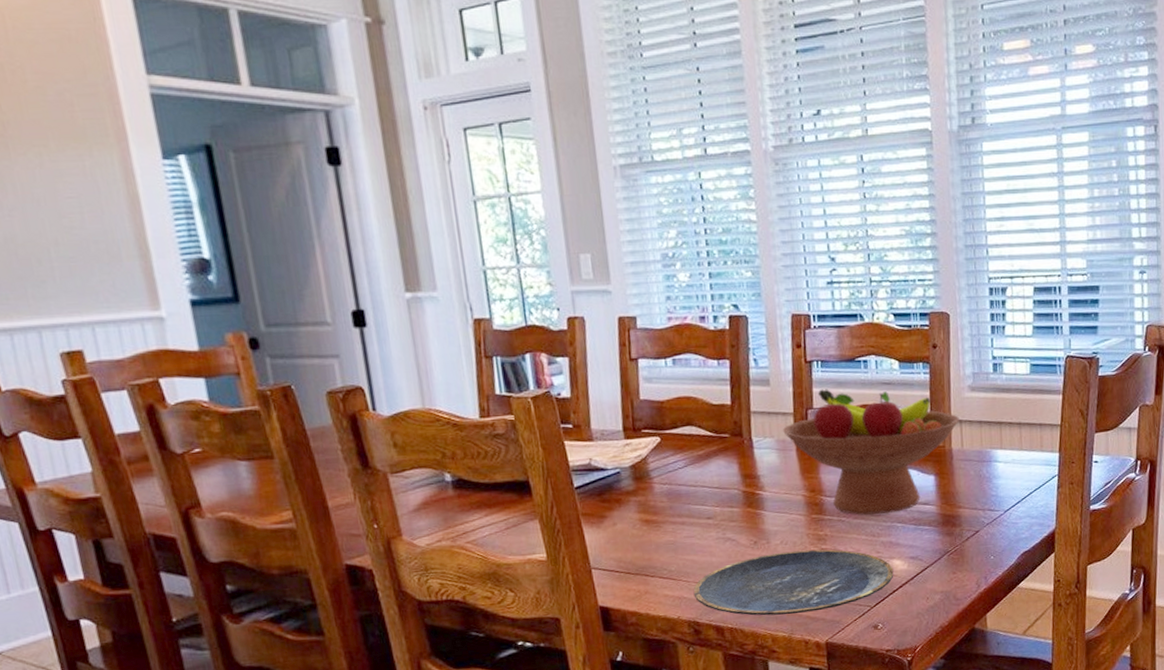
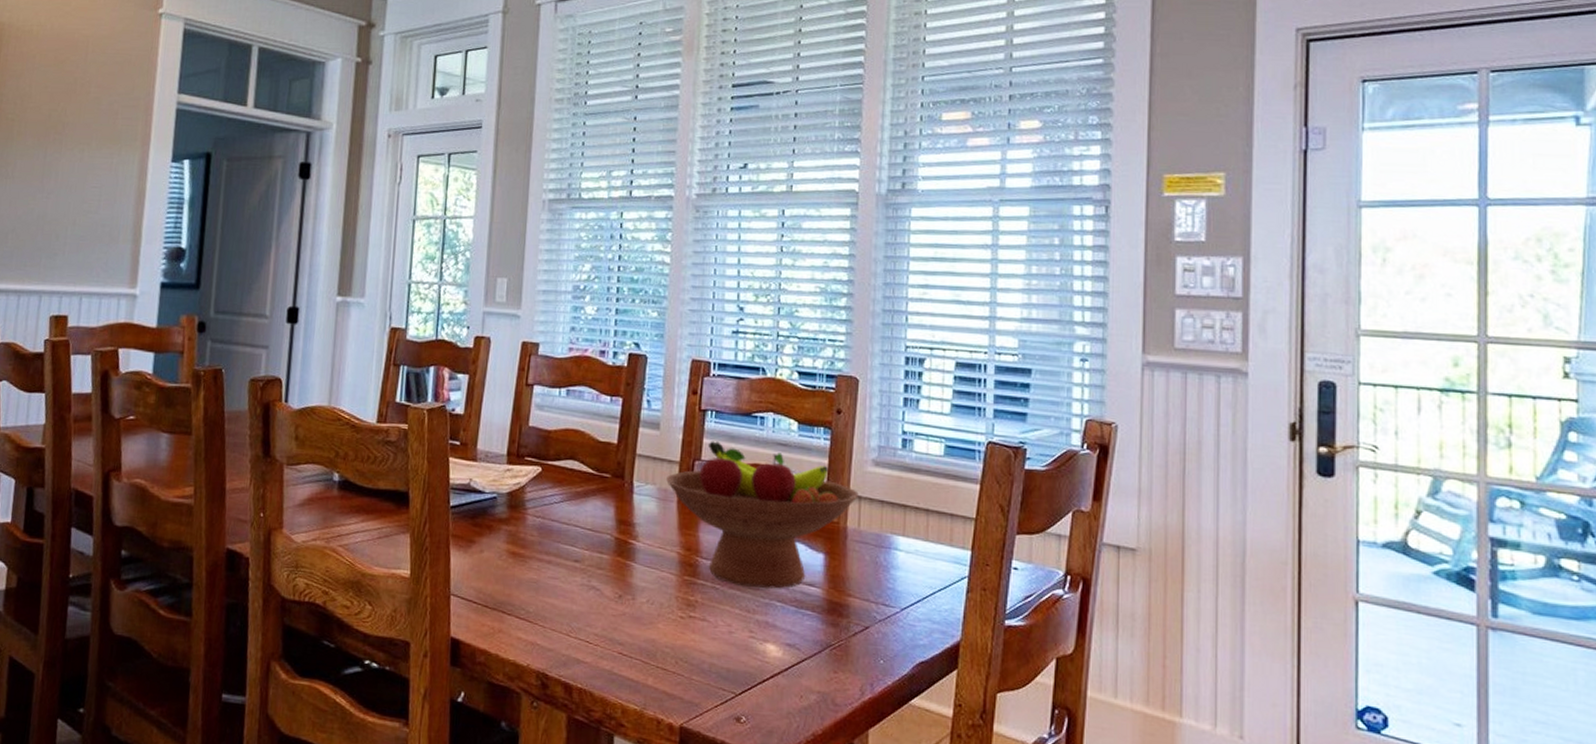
plate: present [693,549,894,616] -> none [547,612,766,688]

